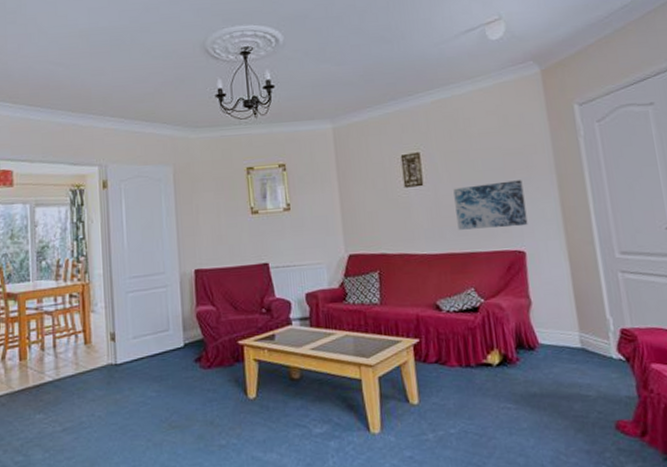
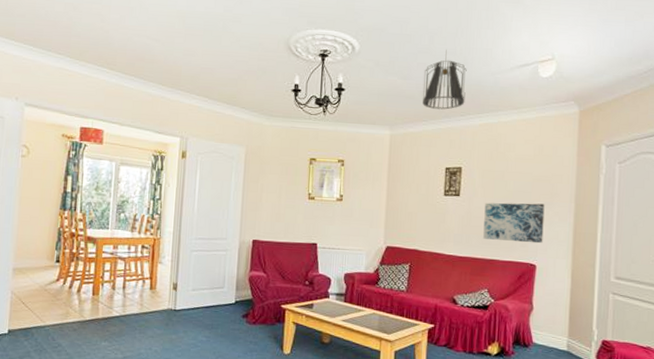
pendant light: none [360,26,411,93] -> present [423,49,467,110]

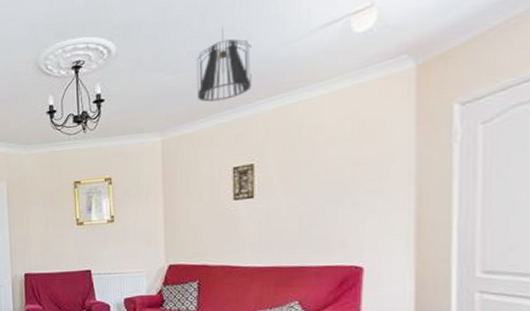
wall art: present [483,202,545,244] -> none [288,192,371,244]

